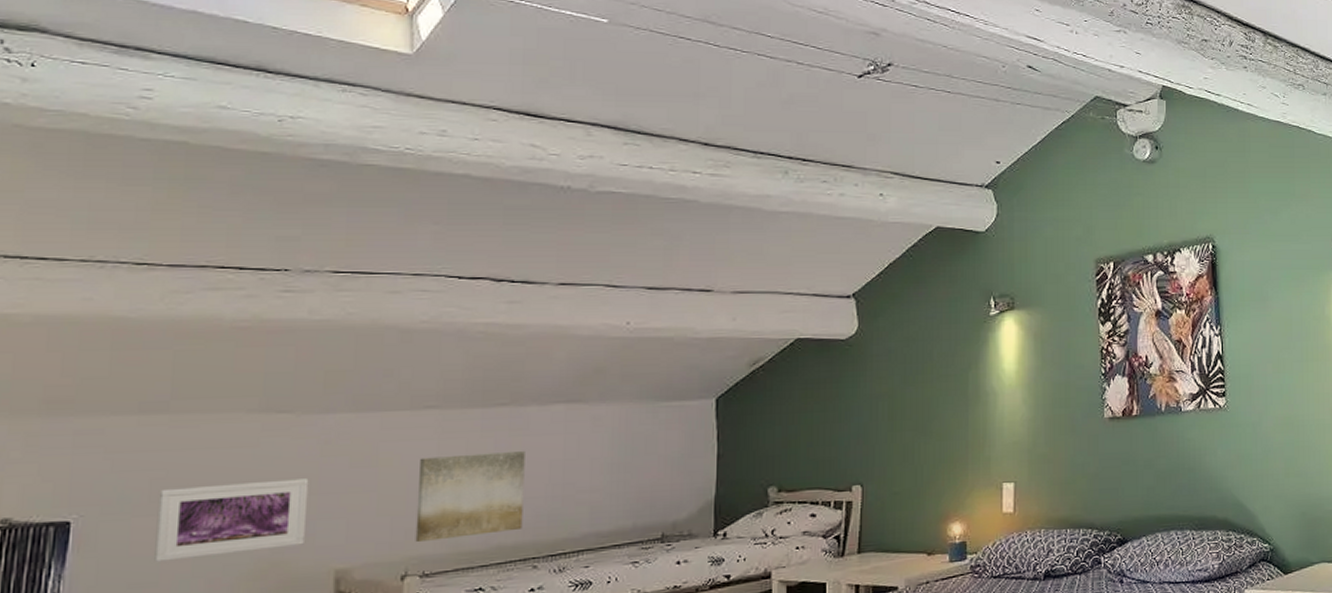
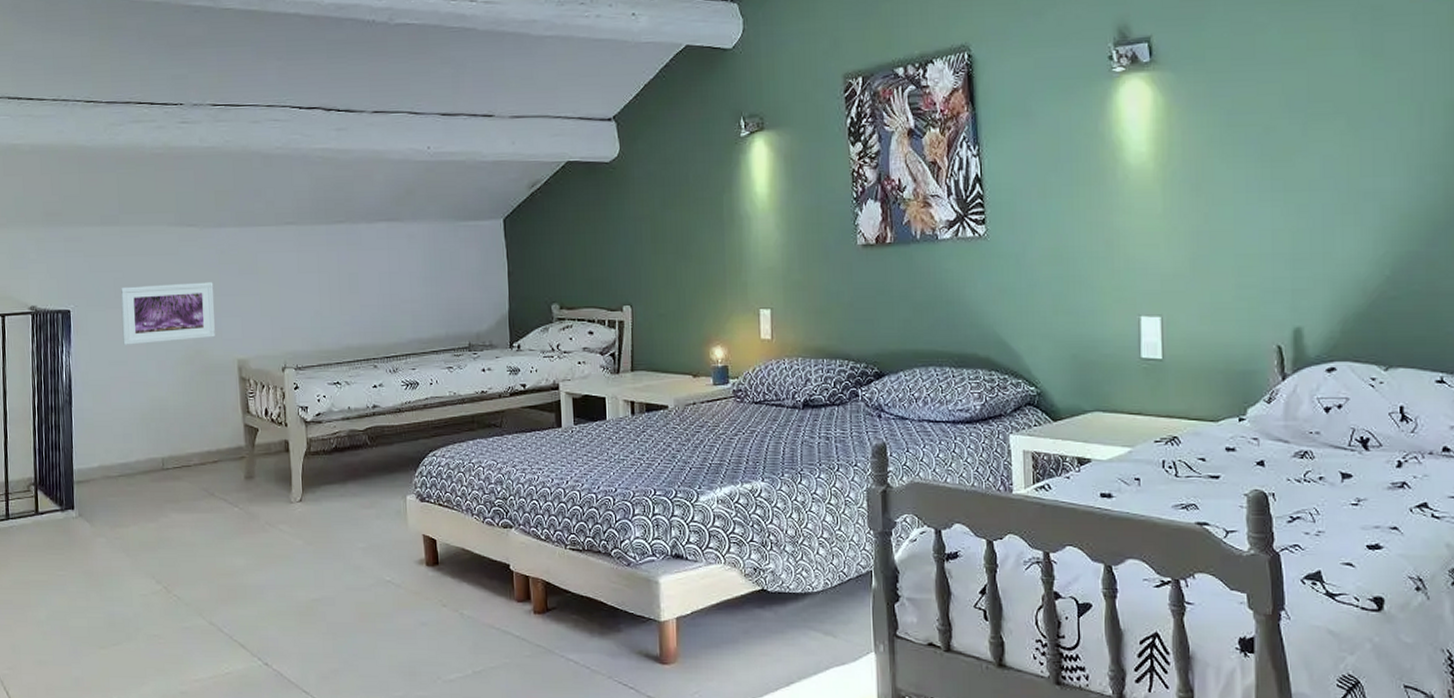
wall art: present [415,450,525,543] -> none [286,263,364,340]

